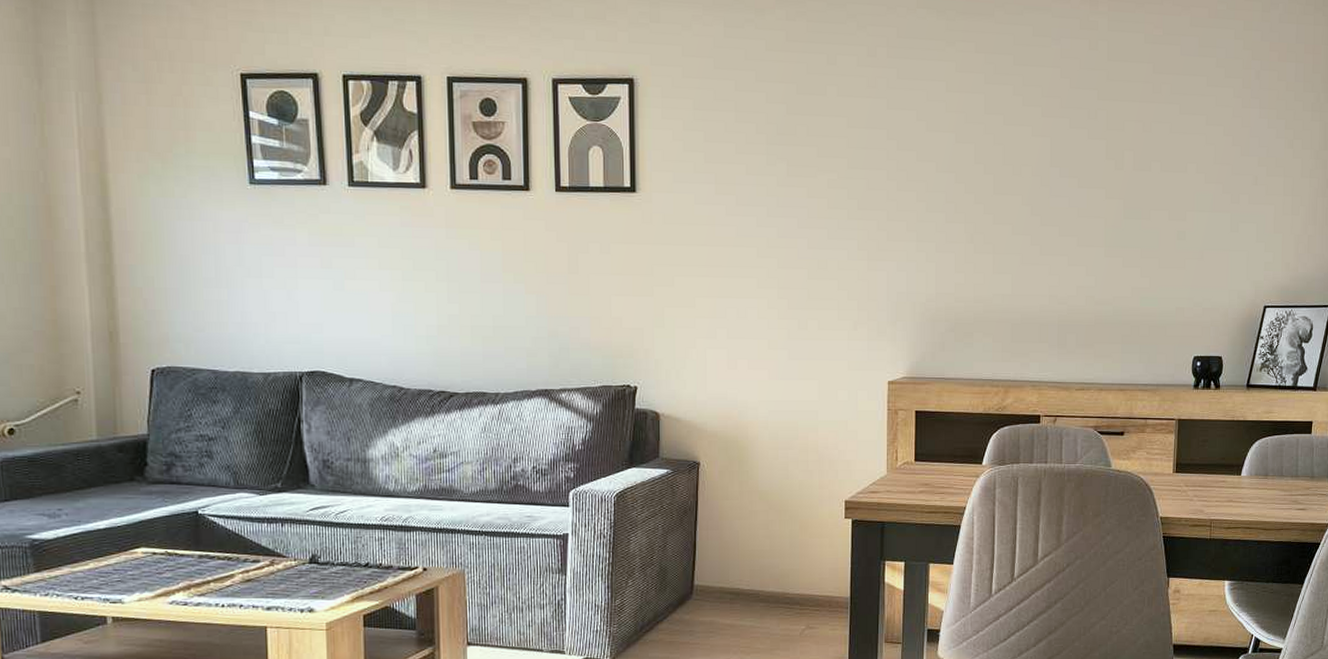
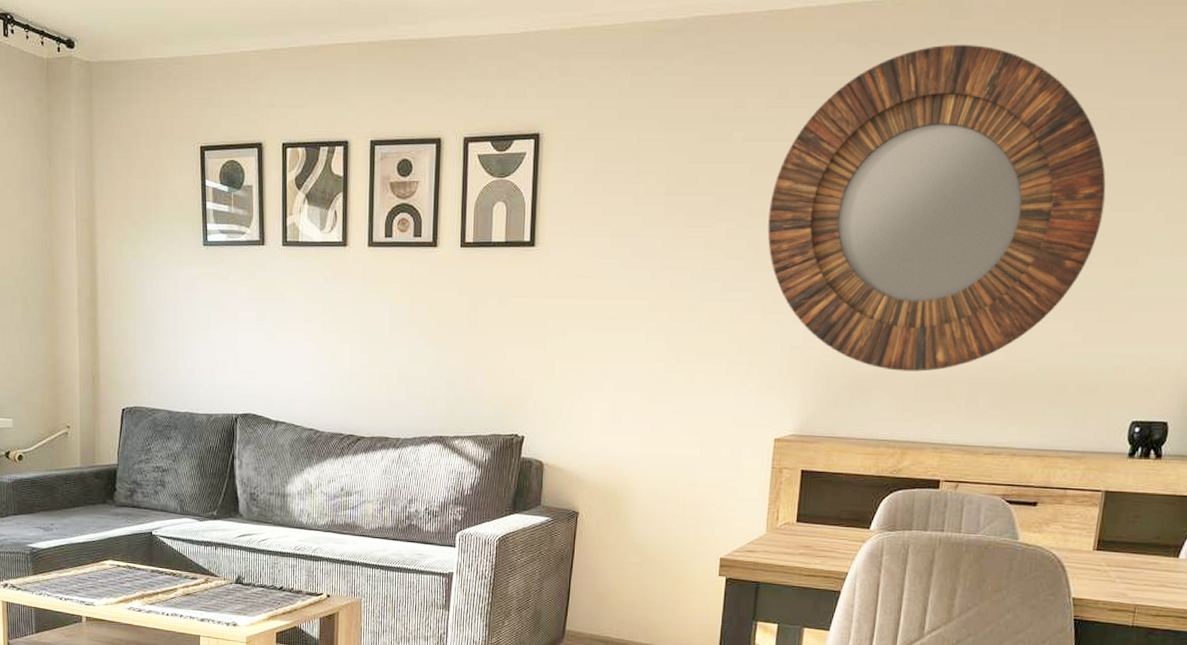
home mirror: none [867,17,1156,315] -> present [767,45,1106,372]

